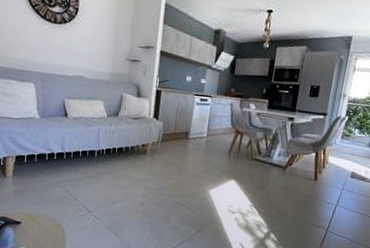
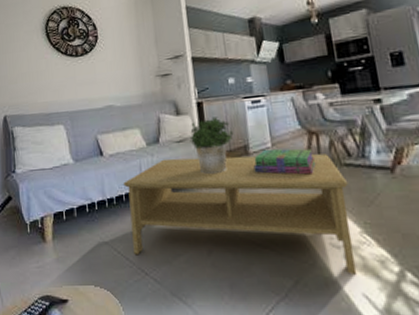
coffee table: none [82,130,253,231] -> present [123,154,357,275]
potted plant: none [144,105,181,149] -> present [189,117,234,175]
stack of books: none [189,137,236,162] -> present [253,148,316,175]

